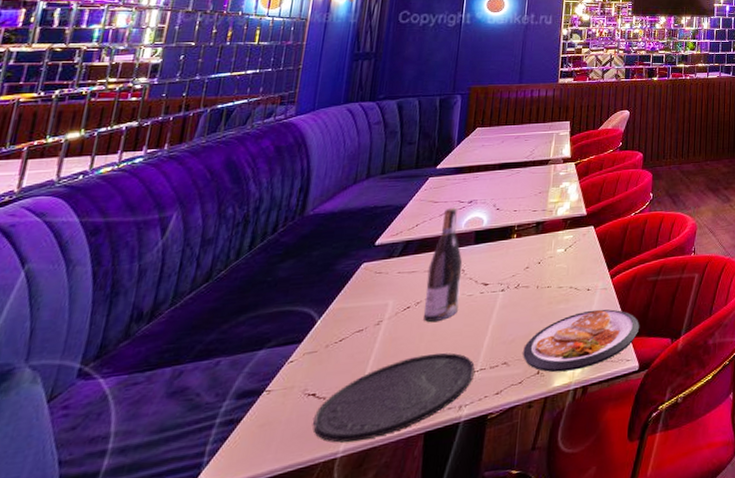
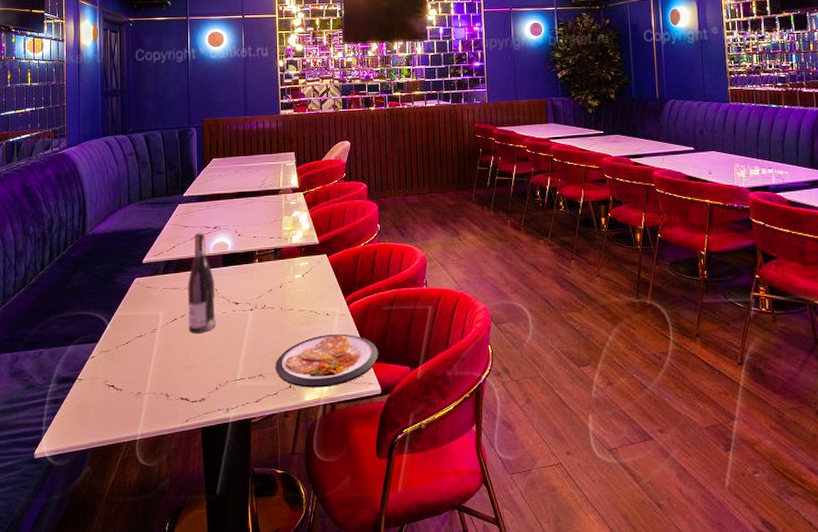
plate: present [313,353,475,443] -> none [116,361,236,429]

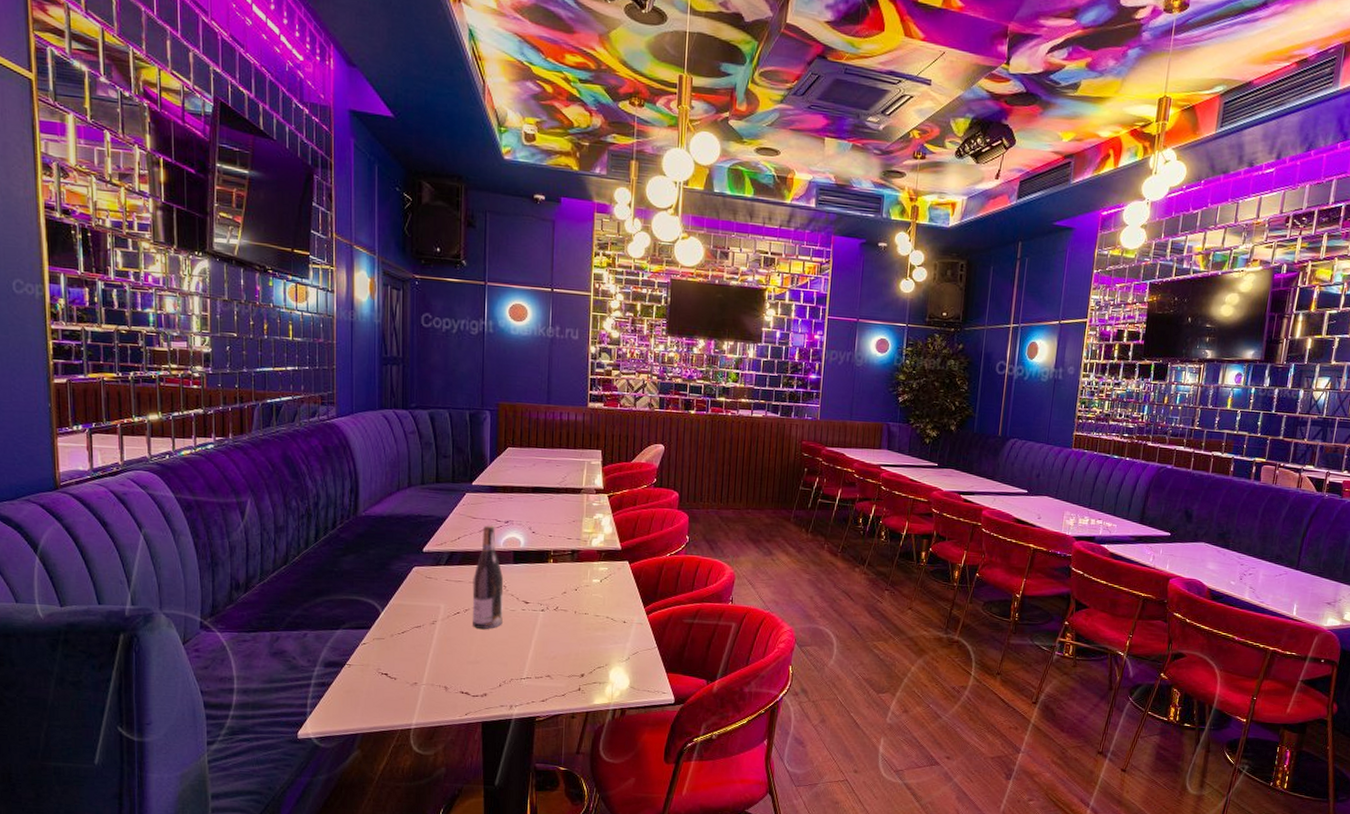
dish: present [275,333,378,388] -> none [564,641,675,693]

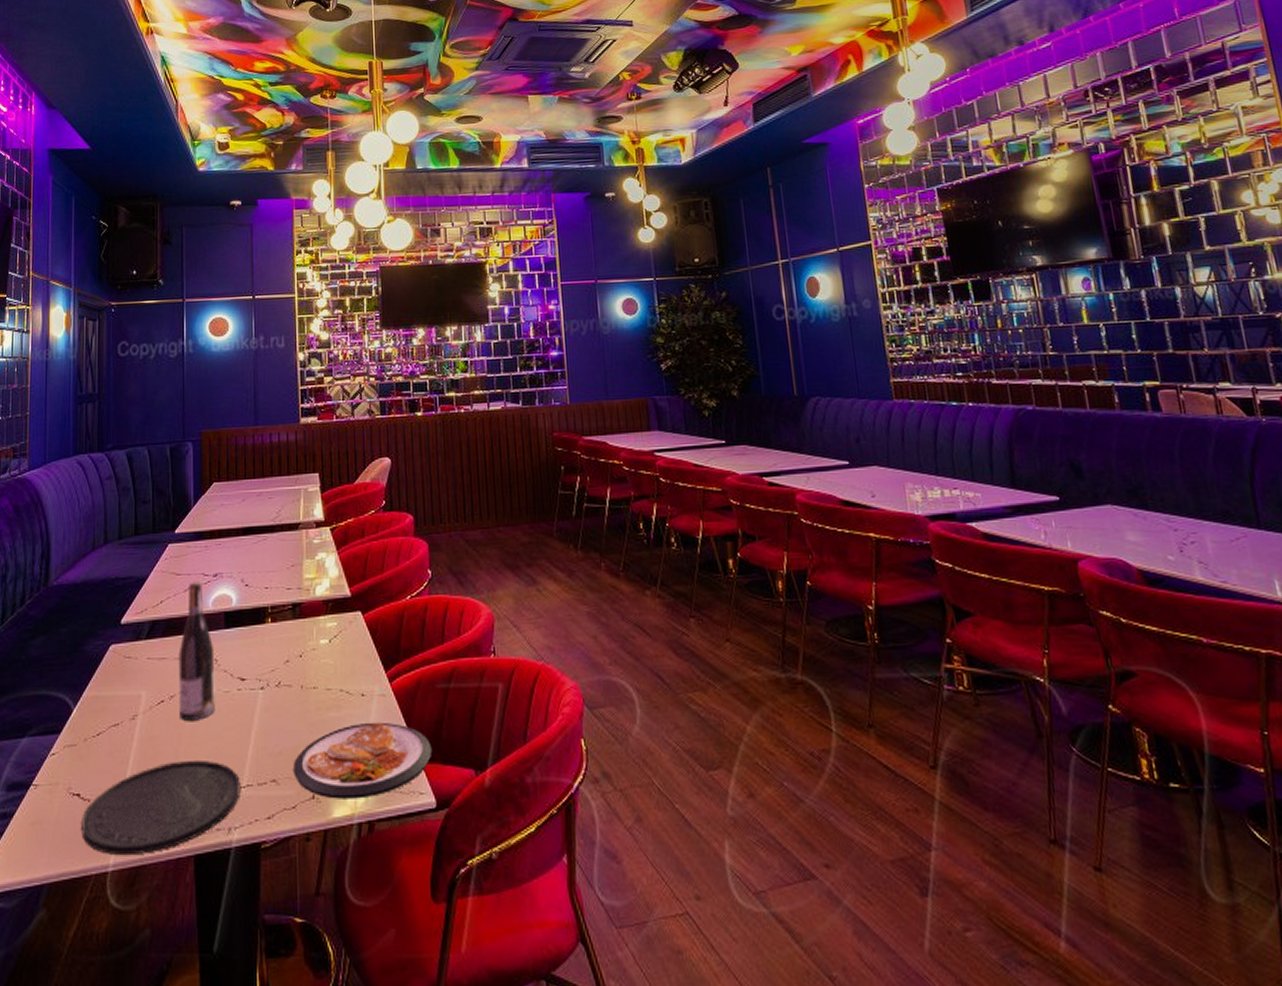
plate: none [389,656,521,719] -> present [81,759,240,856]
dish: none [564,641,675,693] -> present [293,722,431,799]

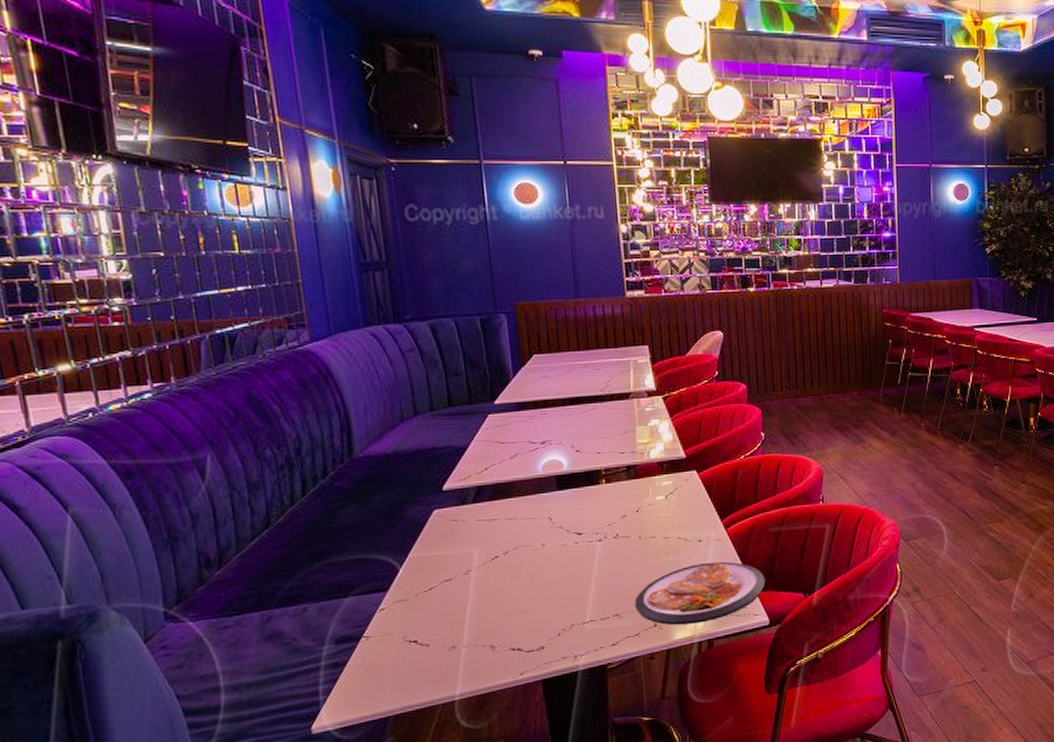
plate: present [81,759,240,856] -> none [421,603,584,687]
wine bottle: present [178,581,215,721] -> none [509,449,553,572]

